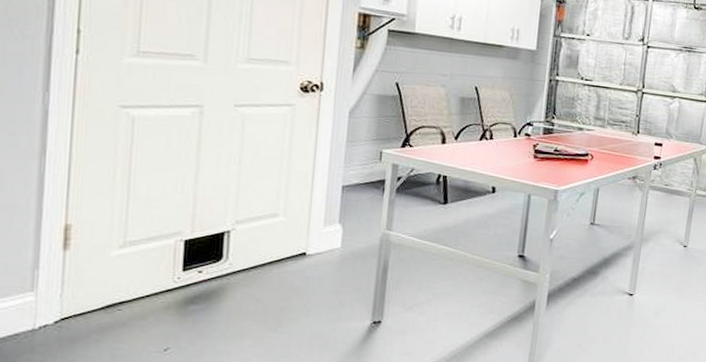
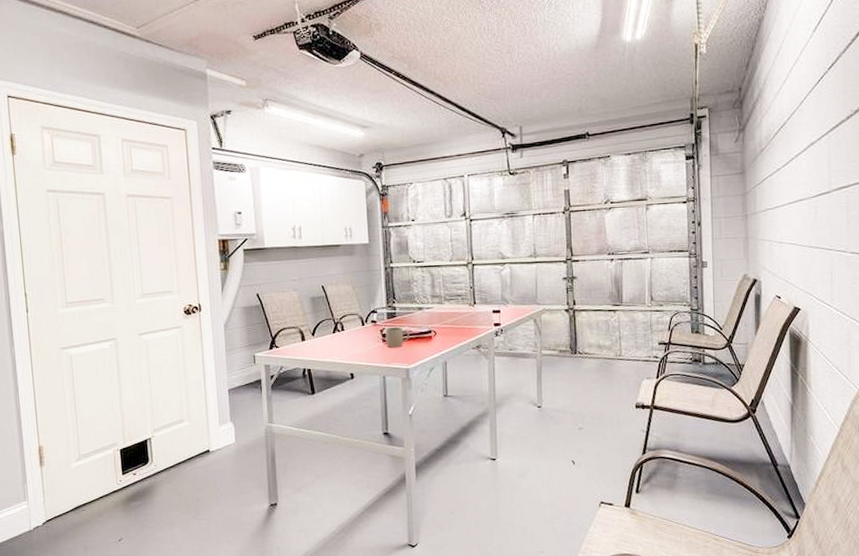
mug: none [537,143,565,166] -> present [385,326,410,347]

